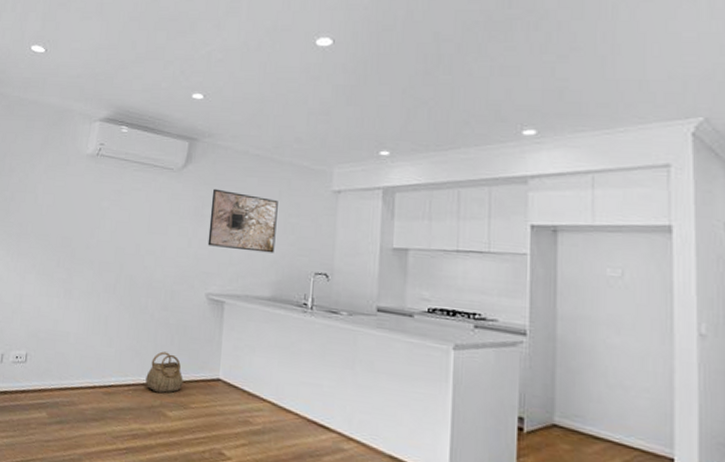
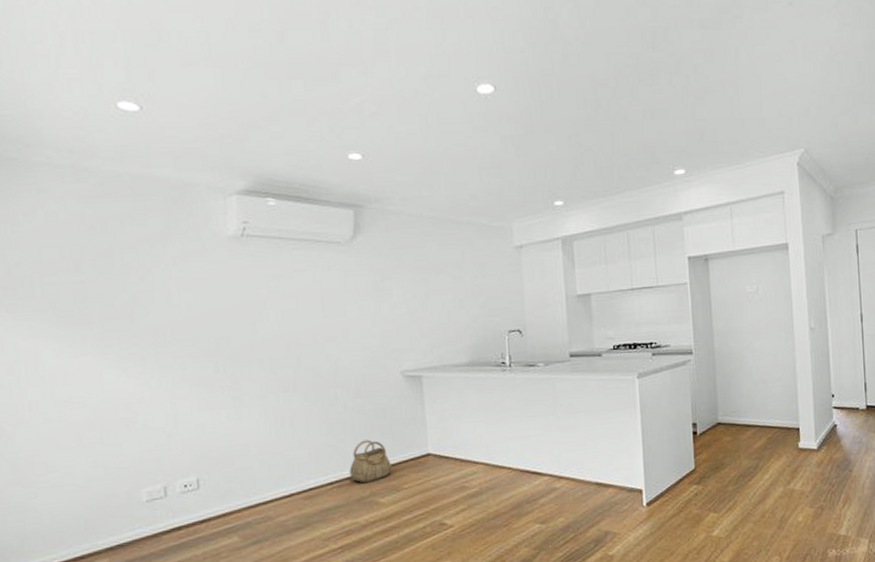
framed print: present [207,188,278,253] -> none [390,258,466,321]

